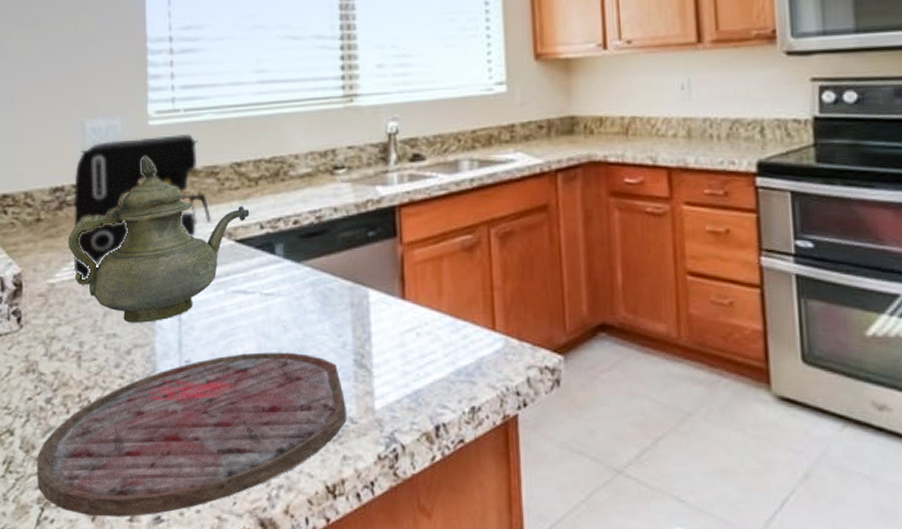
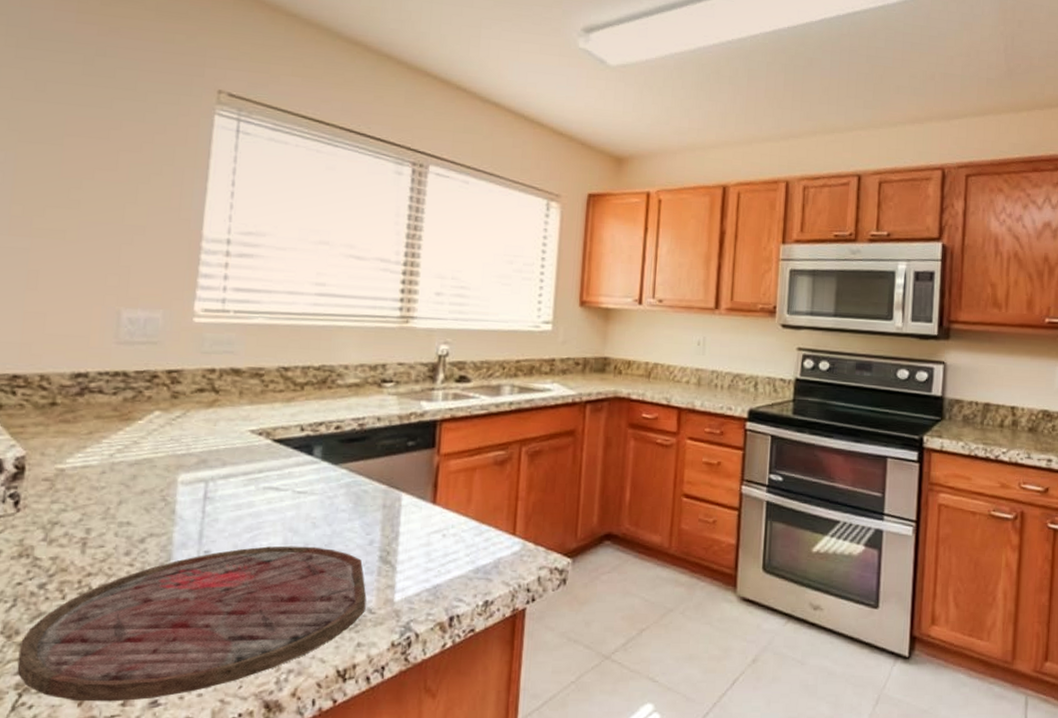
teapot: present [68,157,250,323] -> none [85,352,292,513]
coffee maker: present [73,133,212,281] -> none [90,332,251,468]

